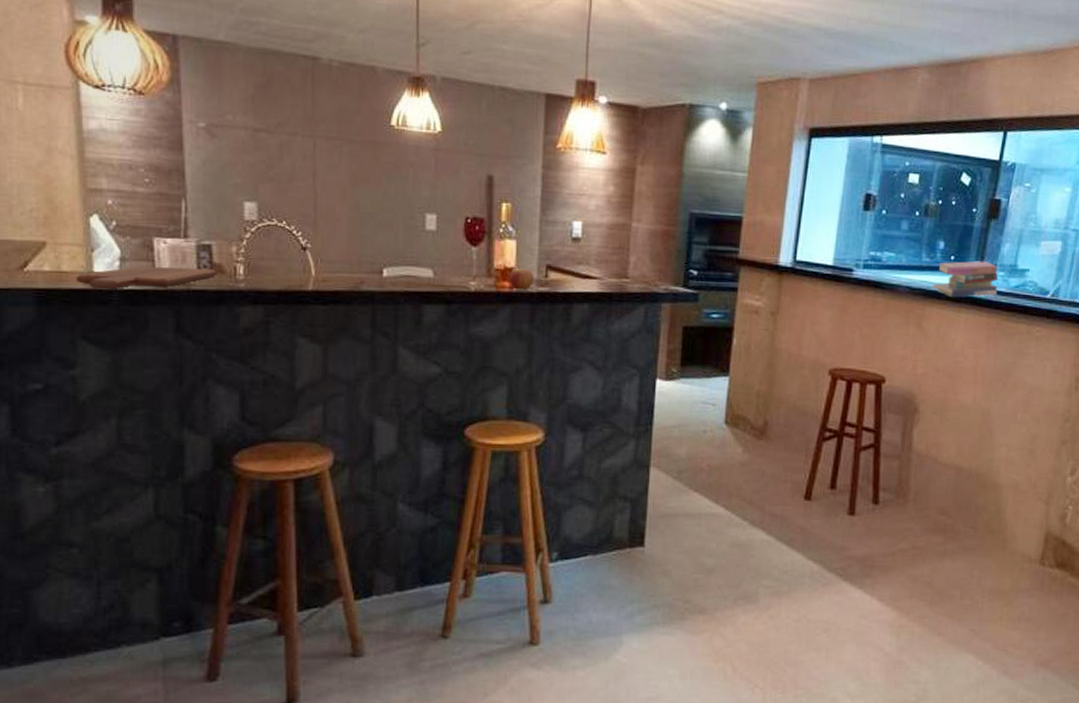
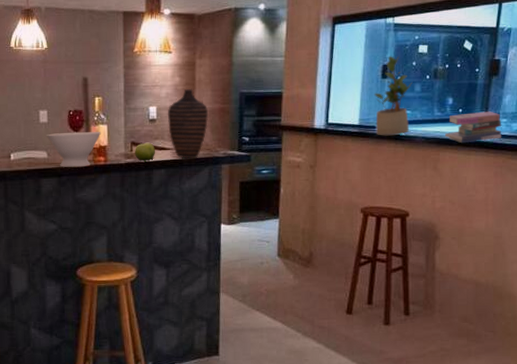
bowl: none [434,246,508,294] -> present [47,131,101,168]
fruit: present [508,266,534,290] -> none [103,144,122,163]
fruit: none [550,267,578,292] -> present [135,142,156,162]
decorative vase: none [596,203,649,292] -> present [168,89,209,158]
potted plant: none [852,183,899,283] -> present [374,56,413,136]

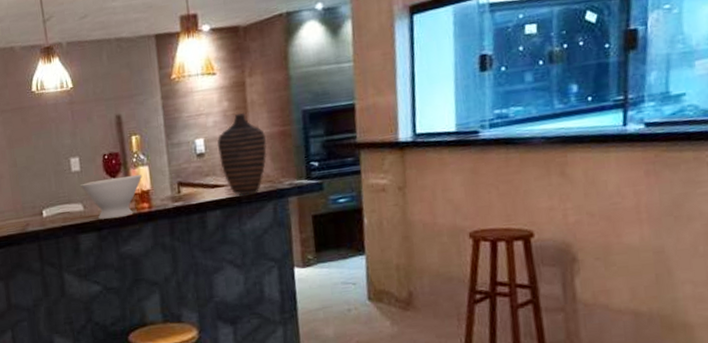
fruit: present [135,142,156,162] -> none [183,180,208,204]
potted plant: present [374,56,413,136] -> none [472,41,524,142]
books: present [444,111,502,144] -> none [571,94,651,140]

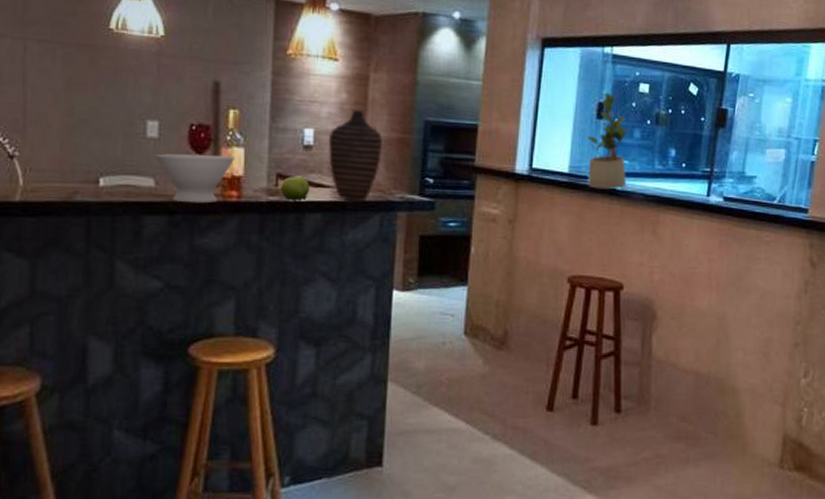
fruit: none [183,180,208,204] -> present [281,175,310,201]
potted plant: none [472,41,524,142] -> present [587,92,632,190]

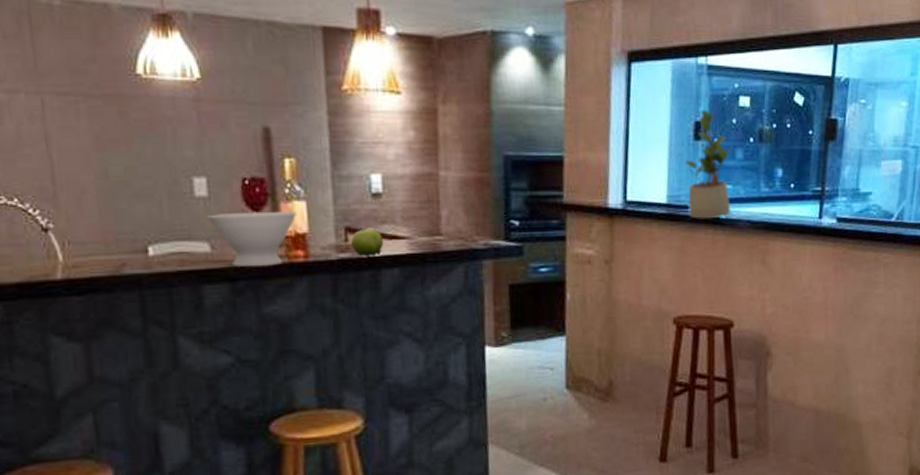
decorative vase: present [329,110,383,201] -> none [399,149,461,251]

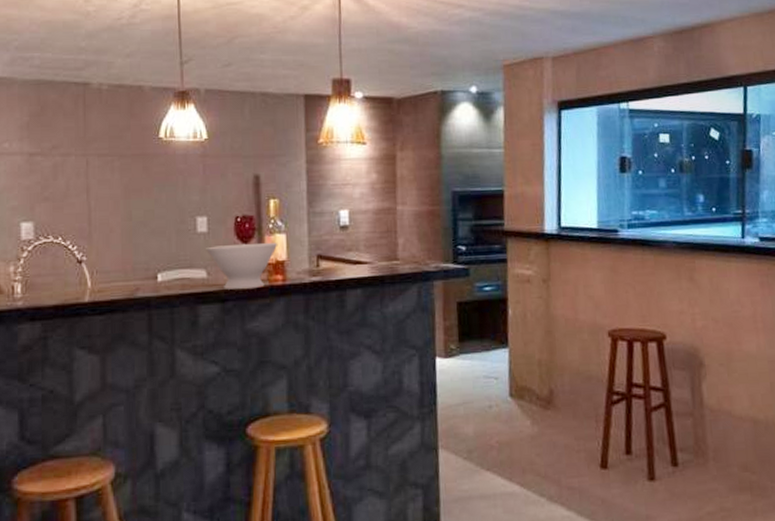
fruit: present [351,228,384,257] -> none [322,255,350,280]
potted plant: present [685,110,733,219] -> none [613,146,658,242]

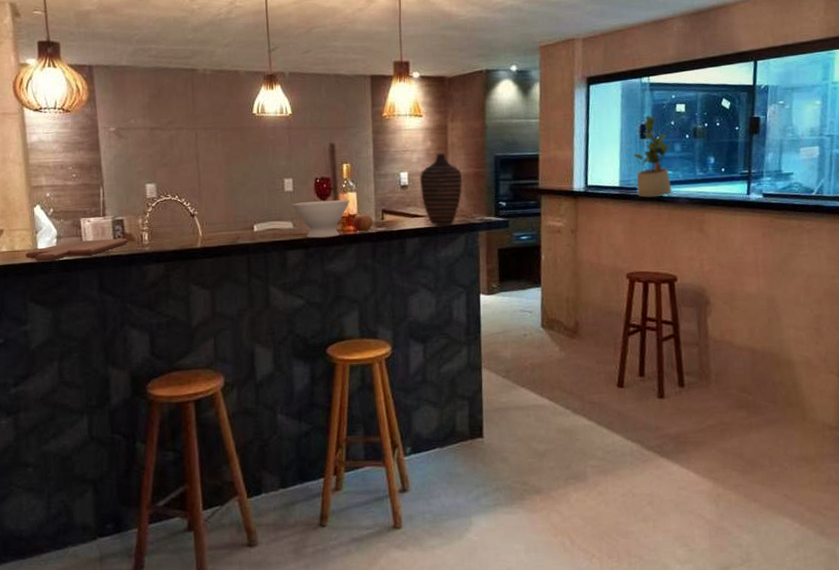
fruit: none [281,259,306,282] -> present [352,213,373,232]
decorative vase: none [363,188,415,274] -> present [420,153,463,225]
potted plant: none [613,146,658,242] -> present [633,115,672,198]

